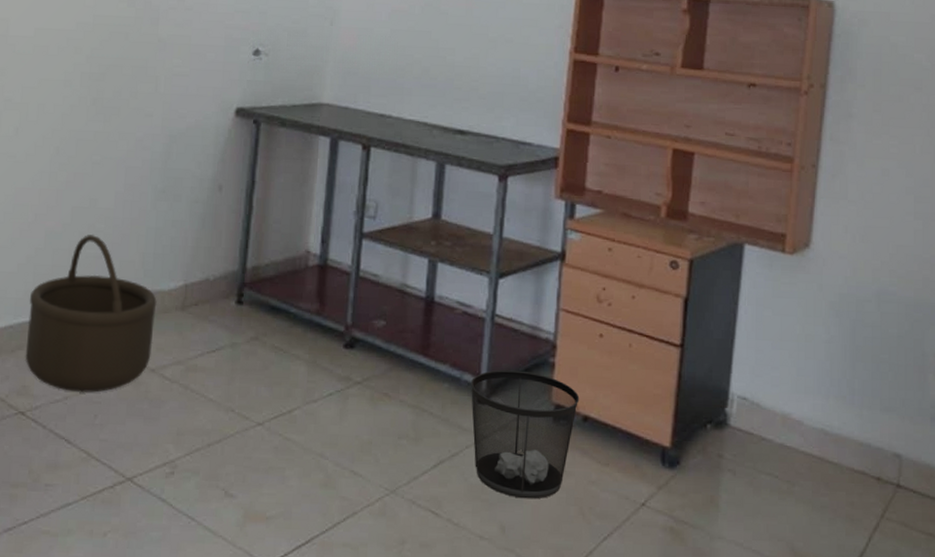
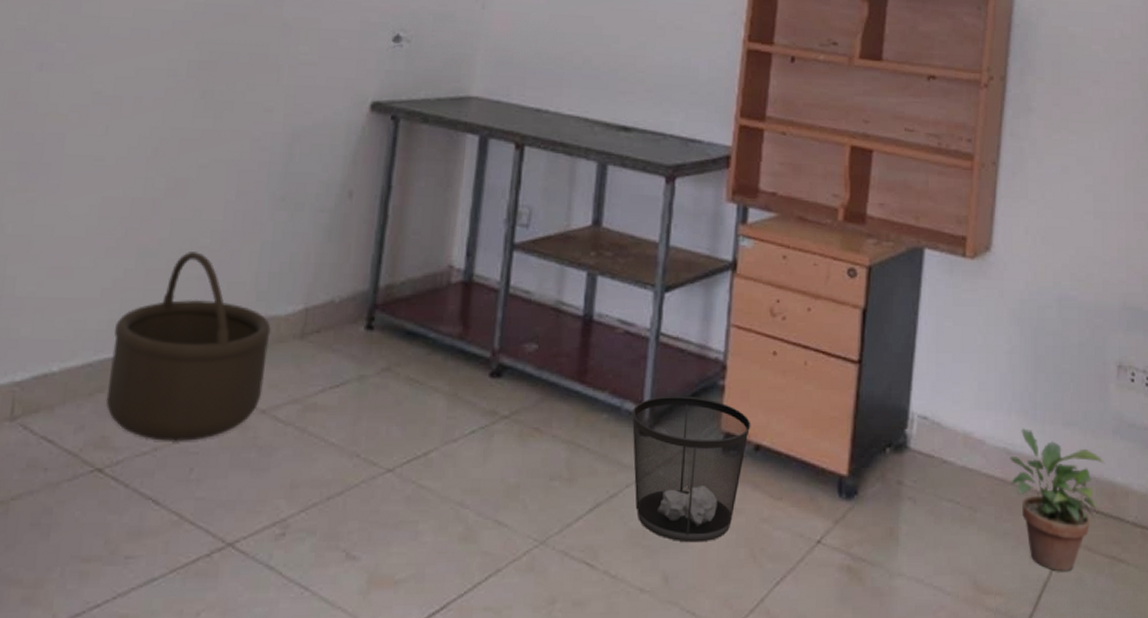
potted plant: none [827,412,923,545] -> present [1010,428,1105,572]

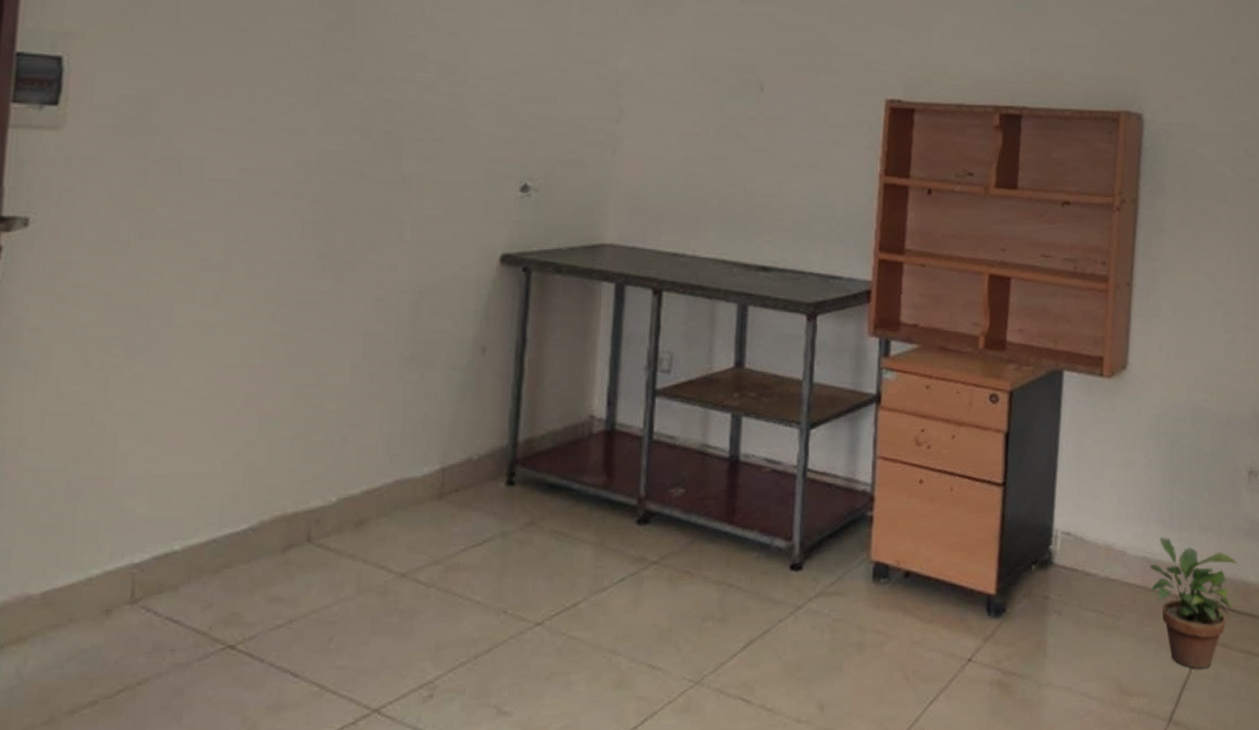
basket: present [106,250,271,441] -> none [234,416,407,613]
waste bin: present [632,396,751,543] -> none [783,529,900,671]

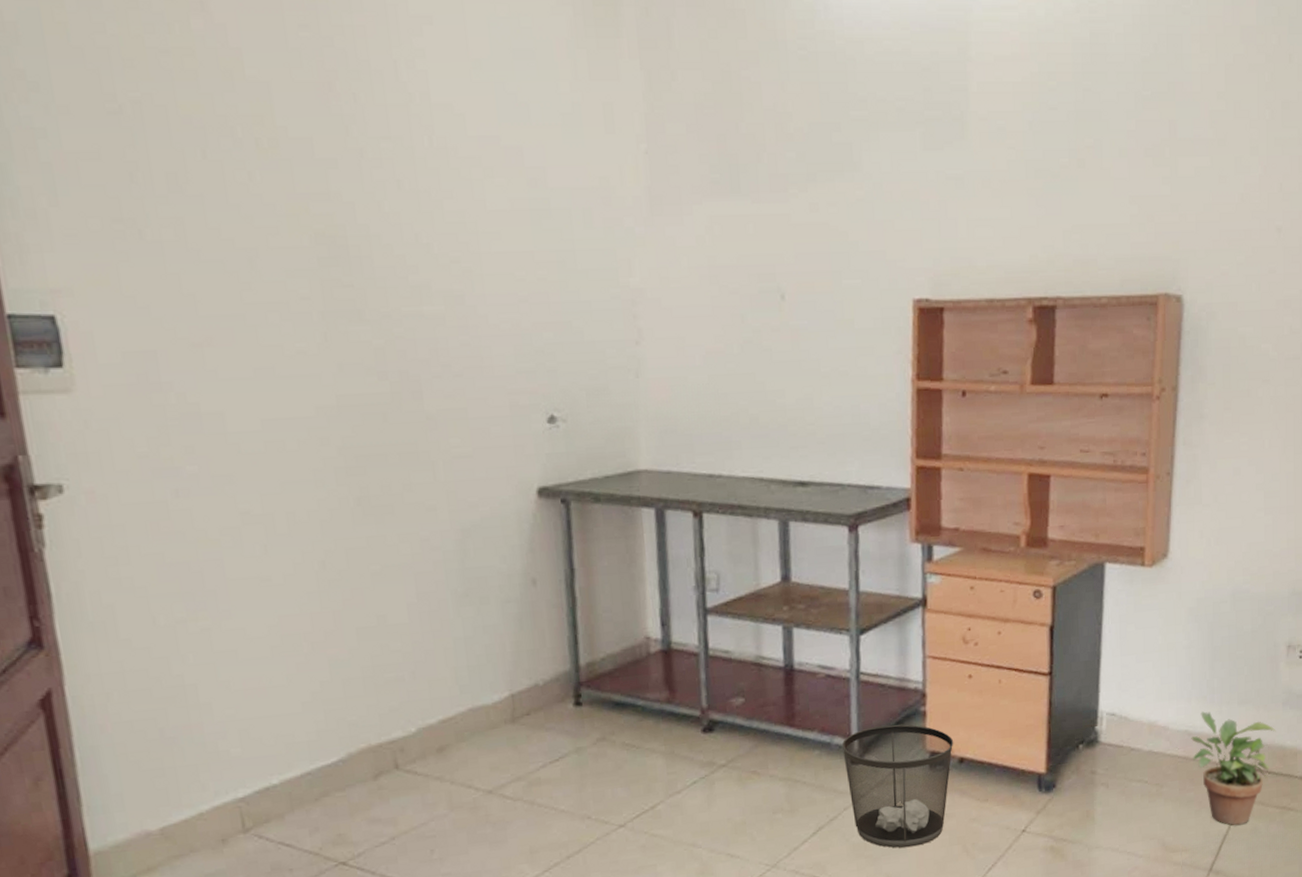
waste bin: none [783,529,900,671] -> present [842,724,954,848]

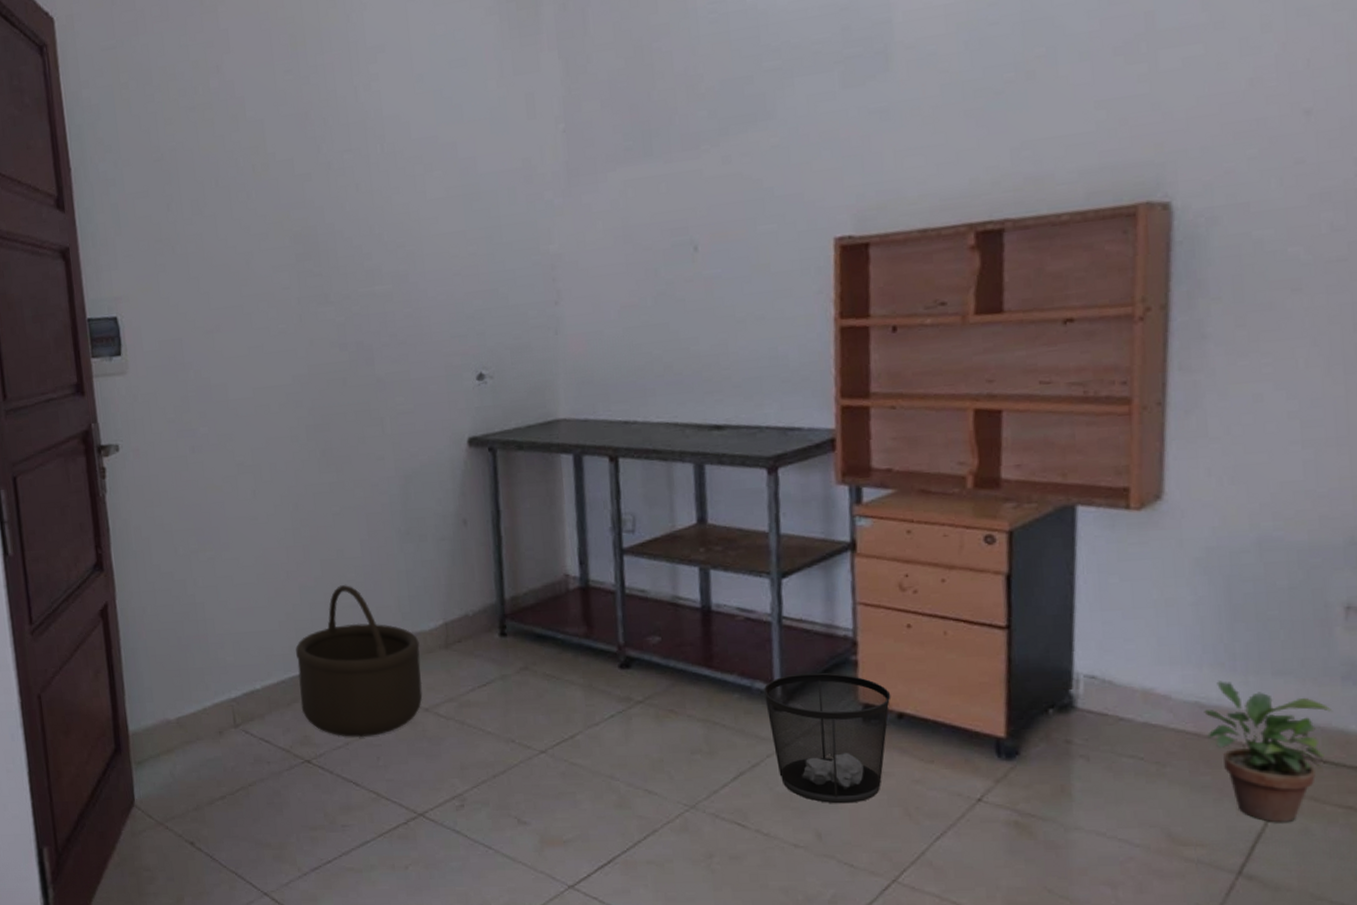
basket: none [324,655,485,831] -> present [295,584,423,737]

